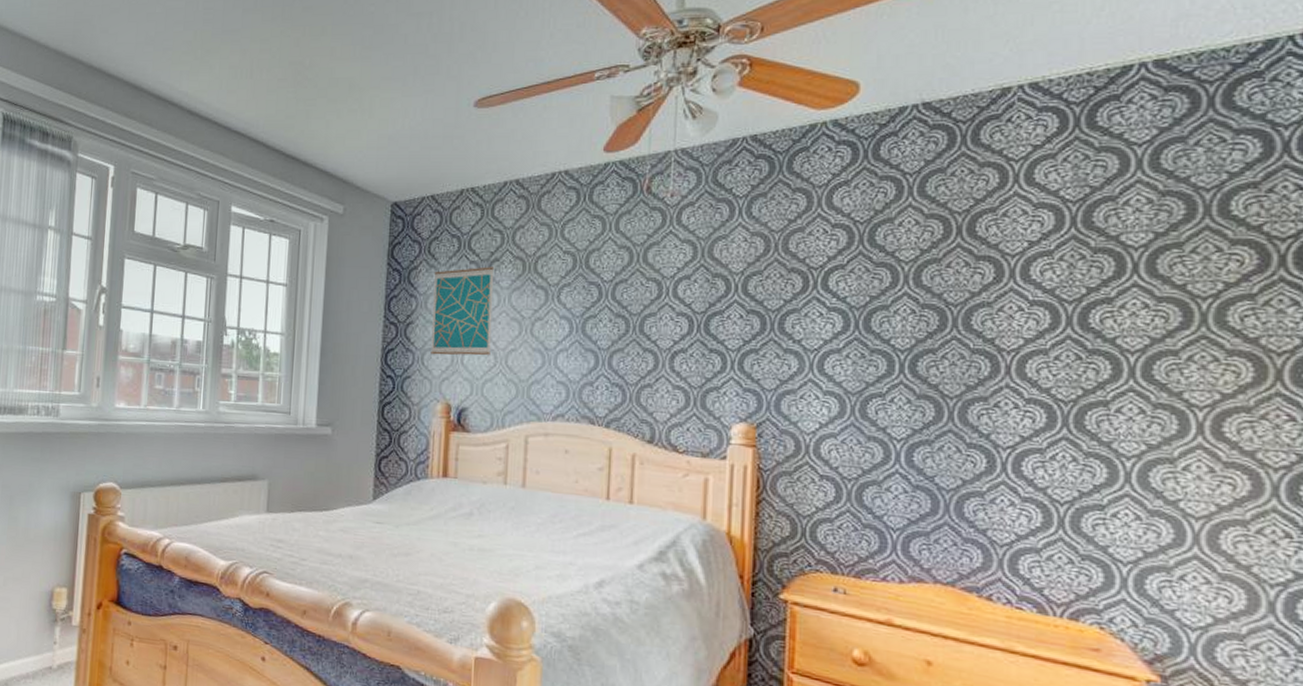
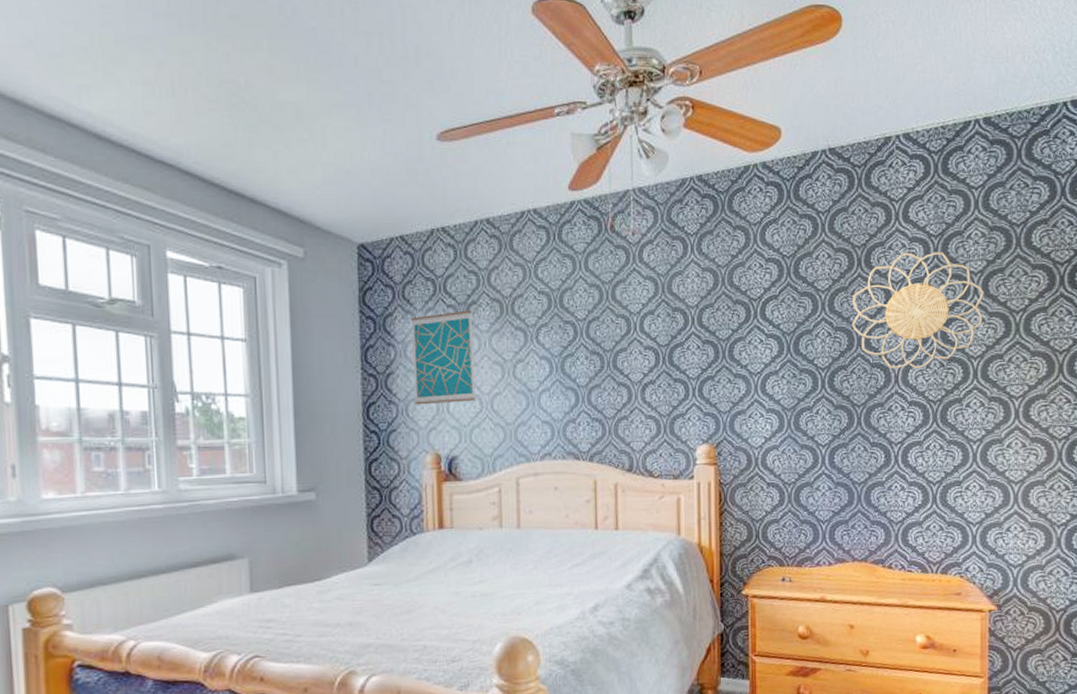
decorative wall piece: none [945,220,1151,360] -> present [851,252,985,370]

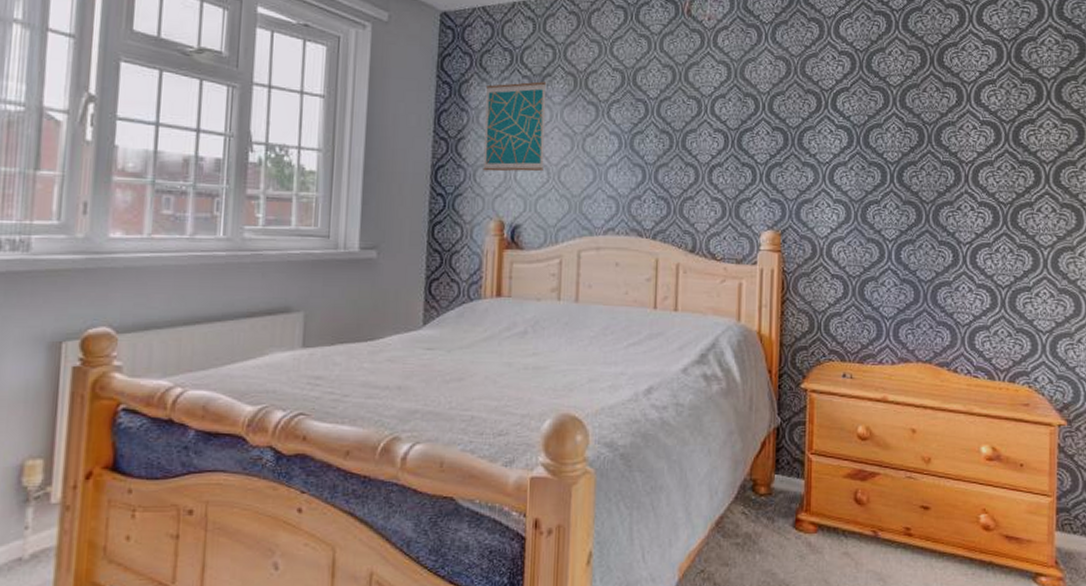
decorative wall piece: present [851,252,985,370] -> none [922,54,1058,170]

